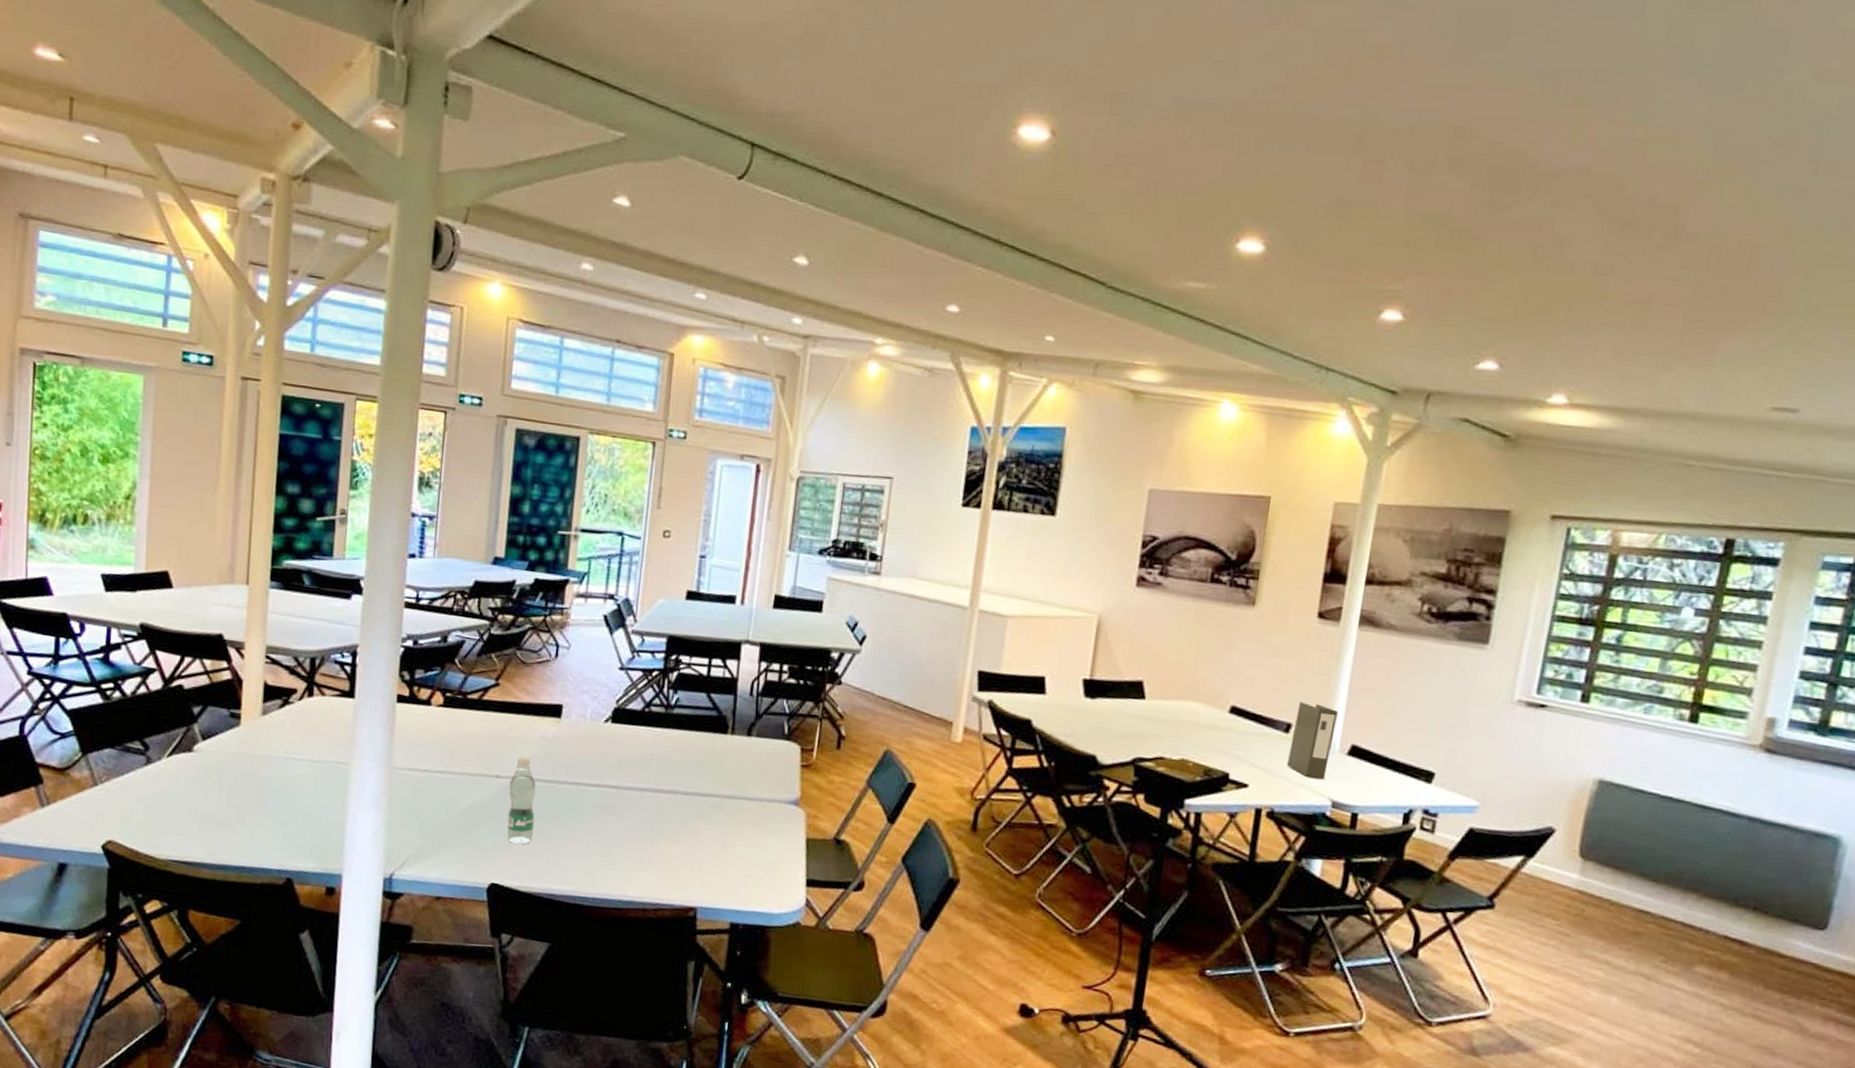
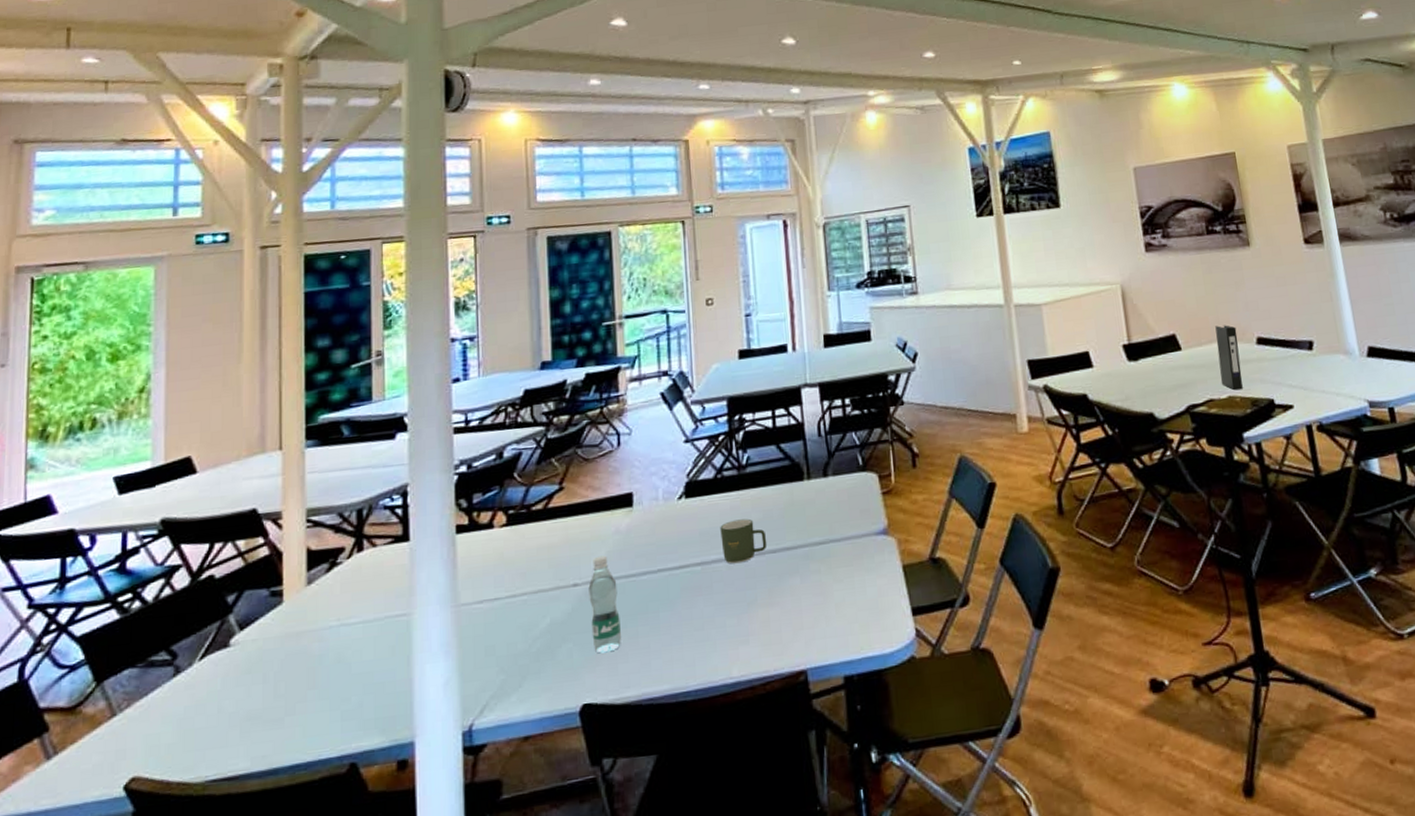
mug: none [638,754,682,797] -> present [720,518,767,564]
binder: none [1177,683,1212,754] -> present [1215,325,1243,390]
binder: present [1287,702,1338,780] -> none [1312,318,1355,385]

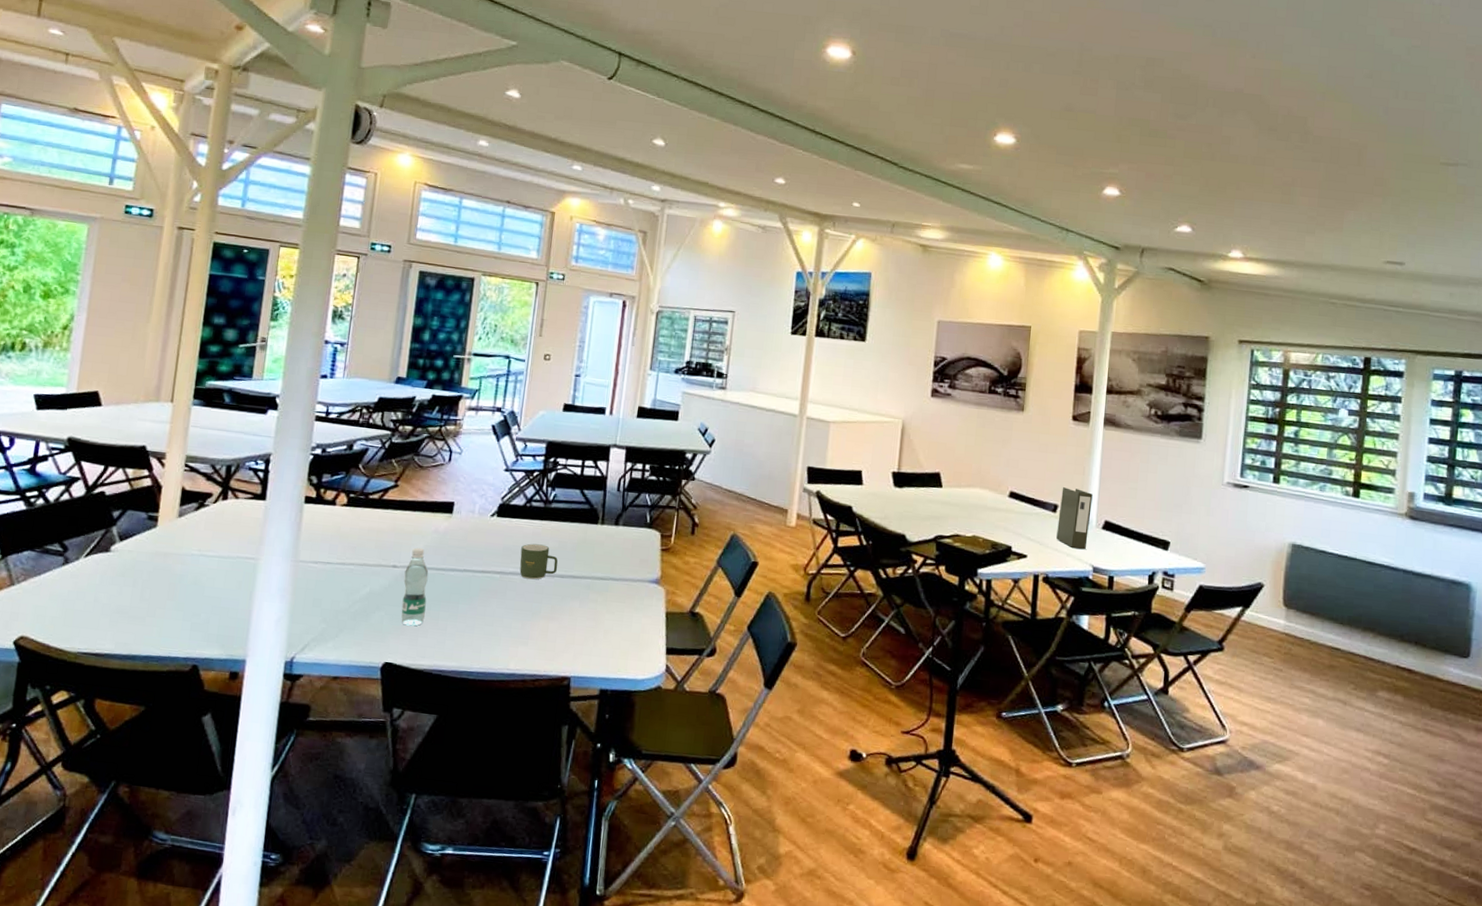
binder: present [1215,325,1243,390] -> none [969,473,994,531]
binder: none [1312,318,1355,385] -> present [1056,487,1093,550]

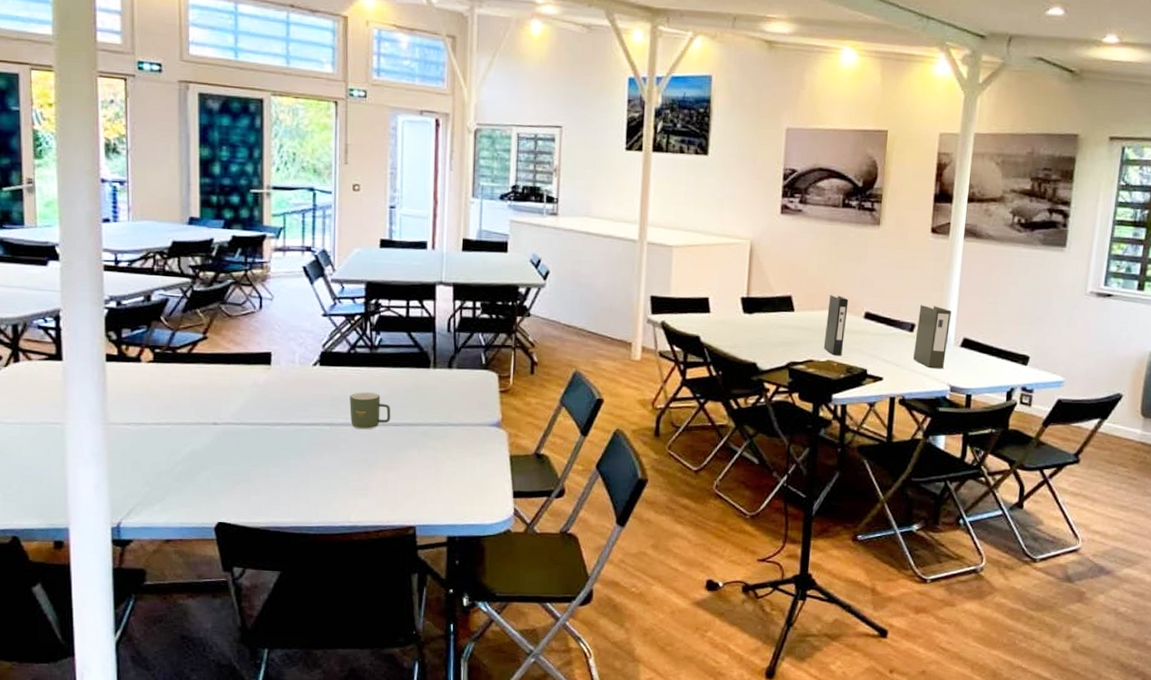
bottle: present [401,547,429,626] -> none [227,402,254,484]
binder: none [969,473,994,531] -> present [823,295,849,355]

